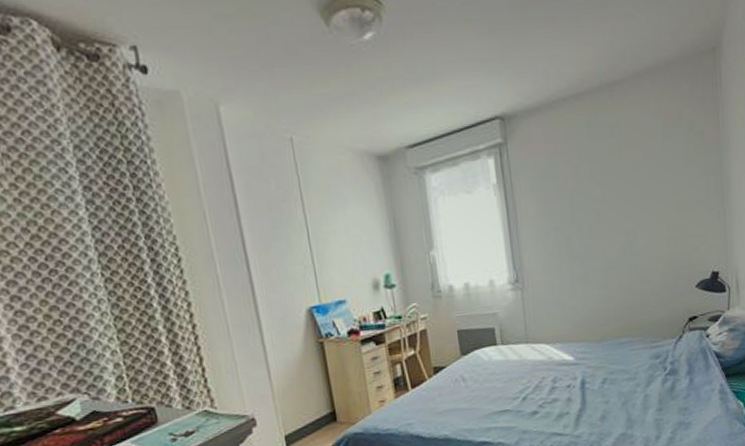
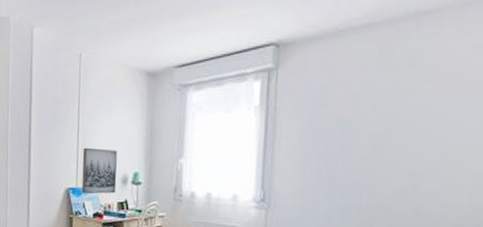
wall art: none [319,251,369,311] -> present [81,147,117,194]

